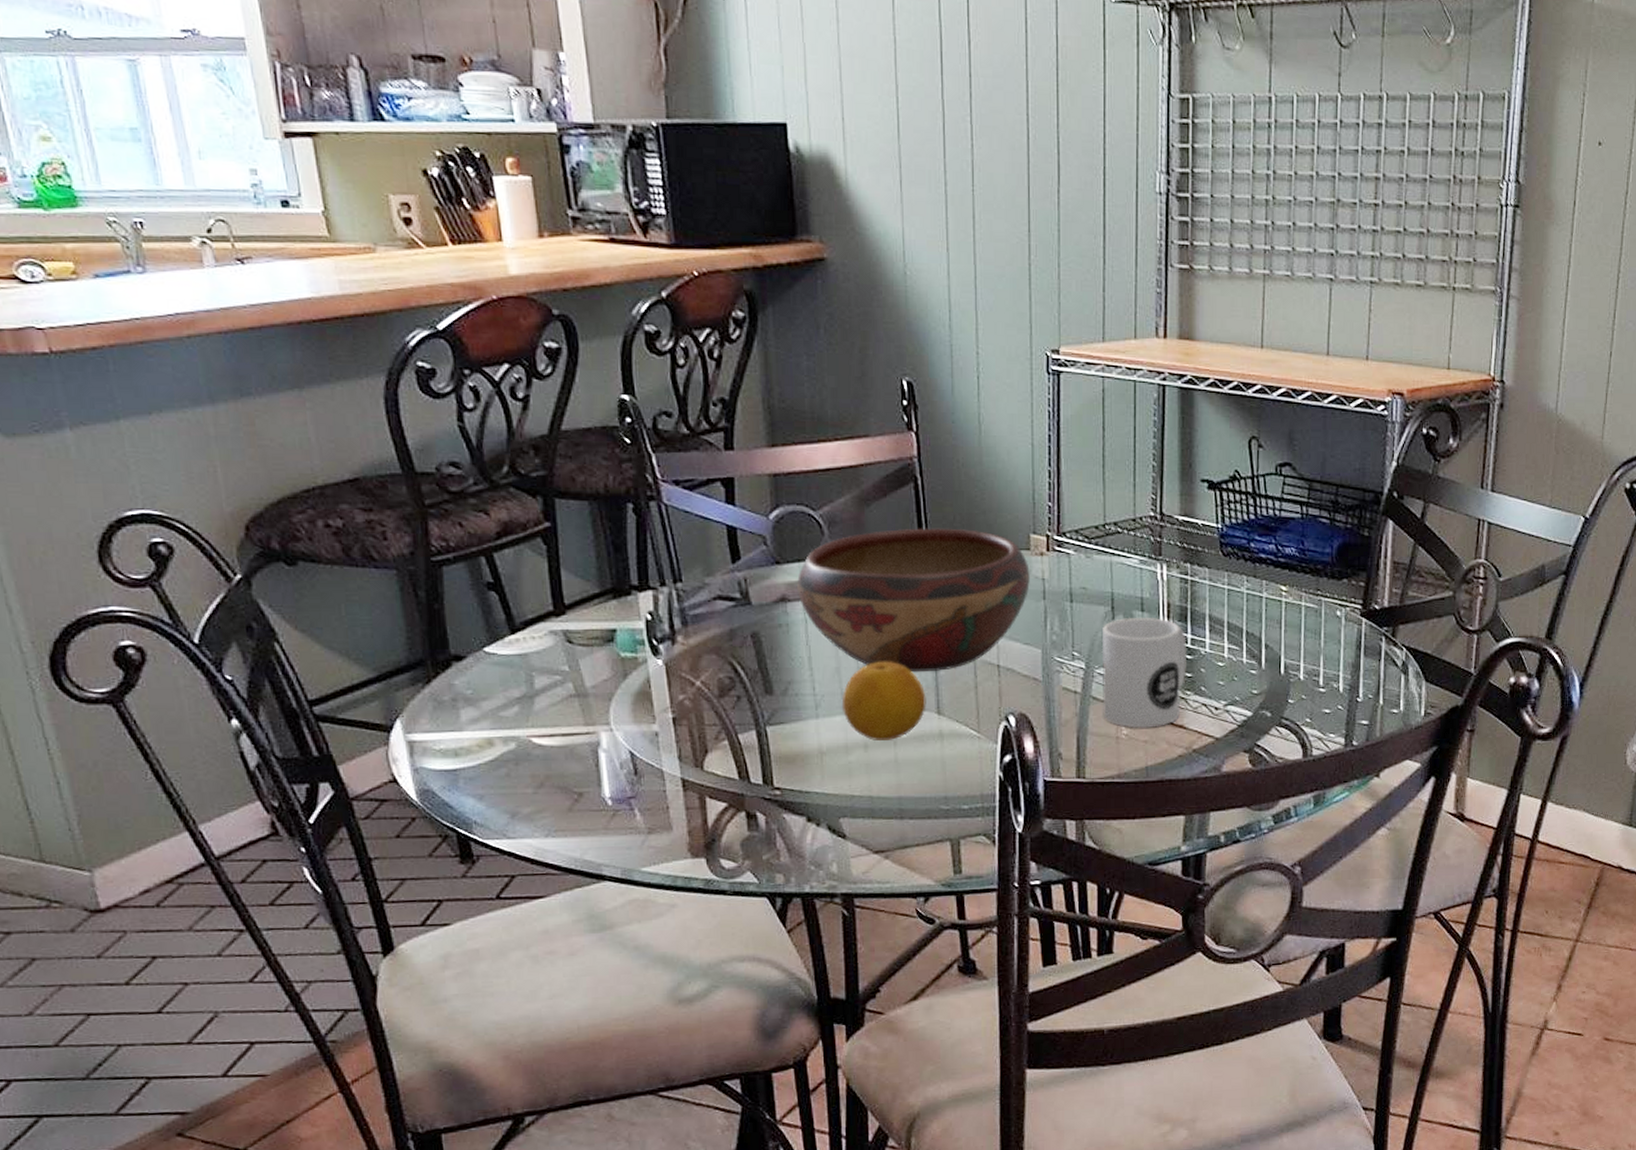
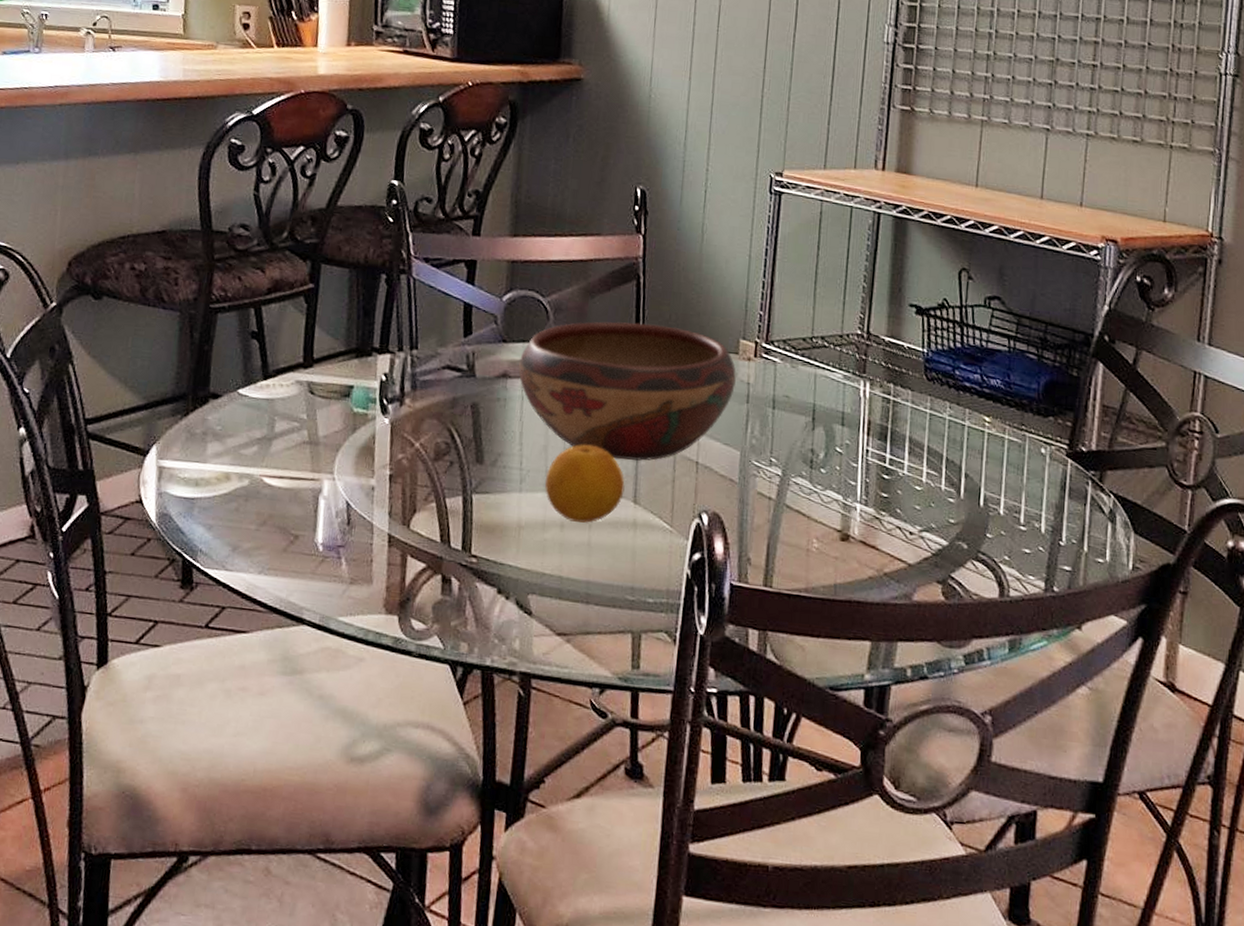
mug: present [1101,617,1188,728] -> none [795,429,885,544]

